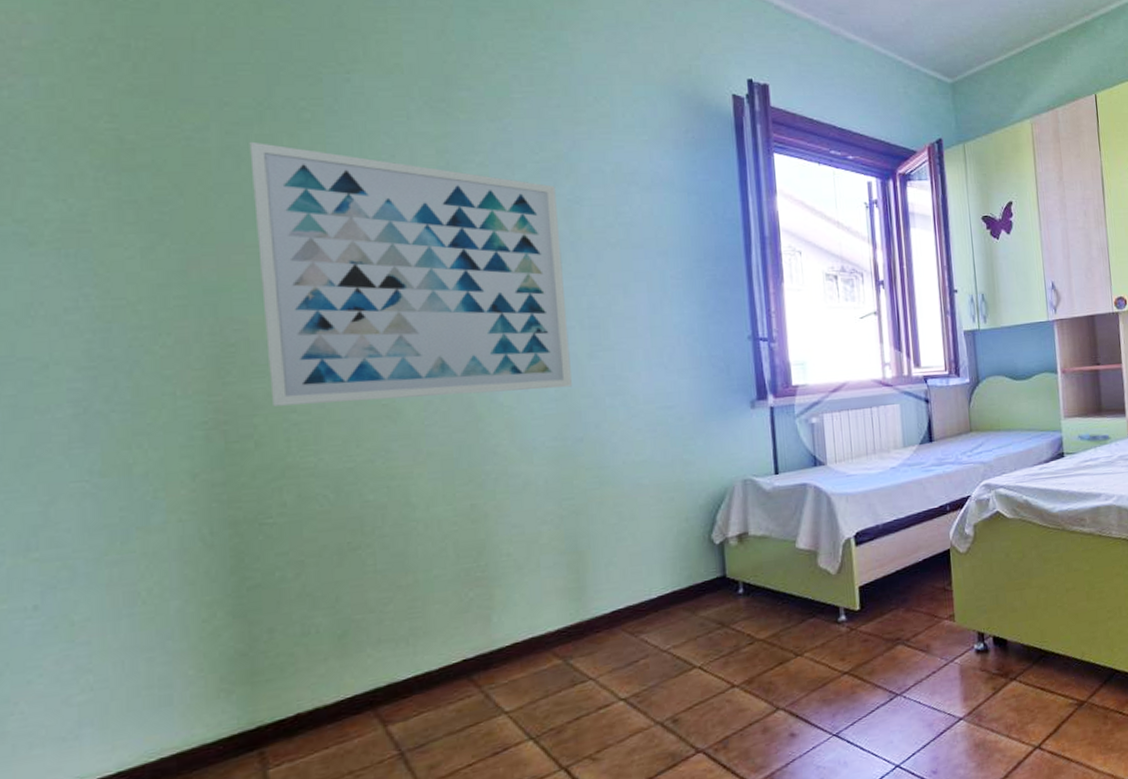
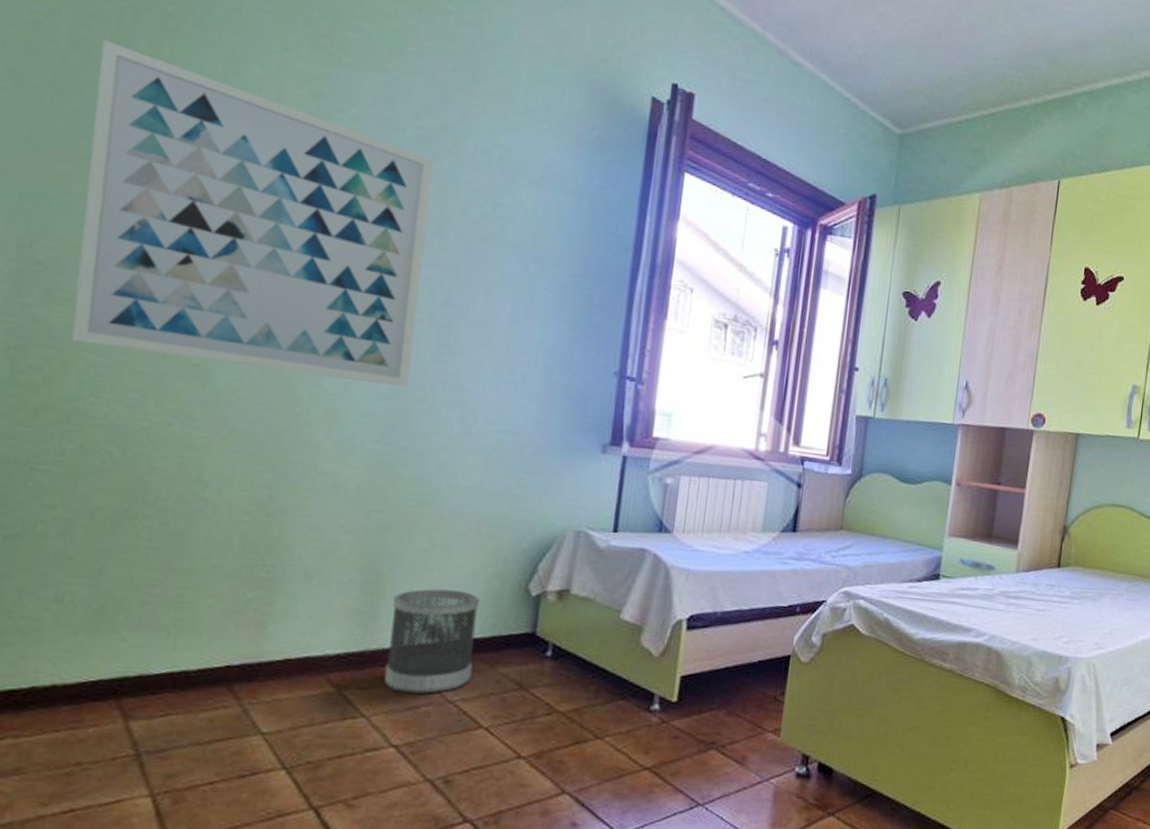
wastebasket: none [597,552,678,652] -> present [383,589,480,694]

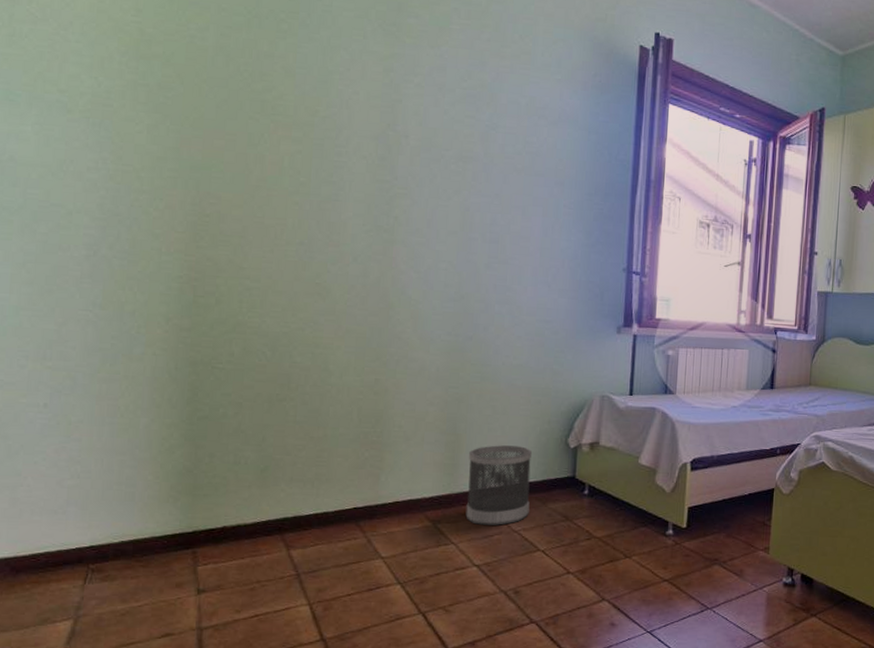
wall art: present [71,39,433,388] -> none [232,44,477,291]

